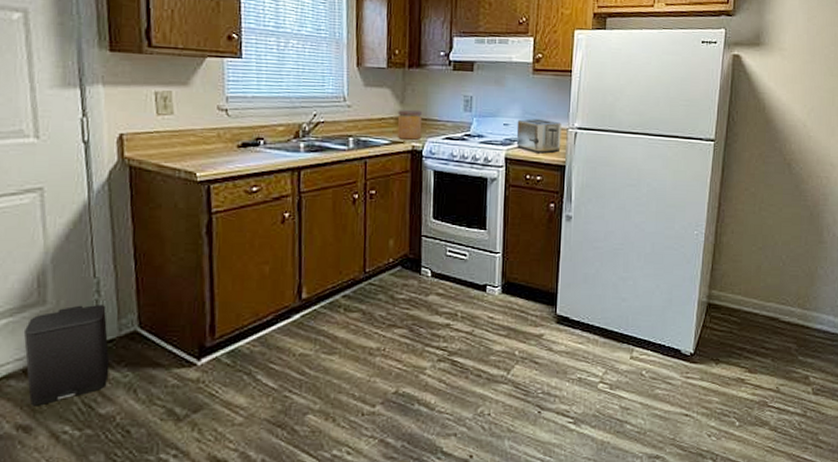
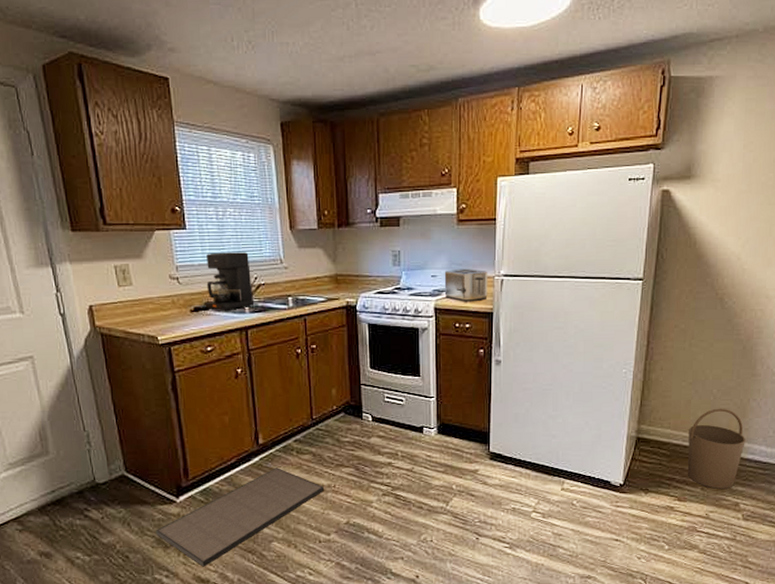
pedal bin: present [23,305,110,406] -> none [34,454,106,537]
doormat: none [168,327,372,445] -> present [156,468,324,567]
coffee maker: none [254,85,311,148] -> present [205,252,255,310]
jar: present [397,109,423,140] -> none [331,267,355,296]
bucket: none [758,275,814,361] -> present [687,408,746,490]

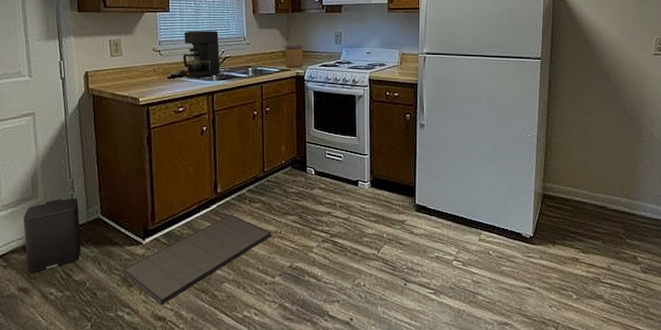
pedal bin: none [34,454,106,537] -> present [22,198,81,274]
jar: none [331,267,355,296] -> present [284,44,304,68]
toaster: present [444,268,488,303] -> none [377,47,413,76]
bucket: present [687,408,746,490] -> none [588,169,638,244]

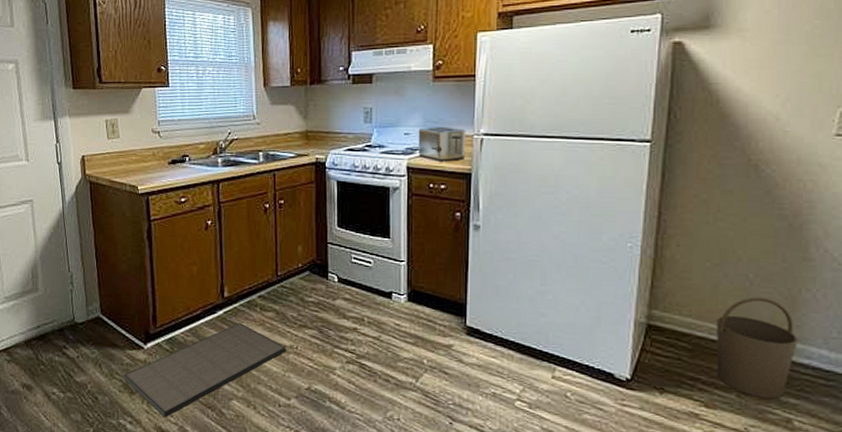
pedal bin: present [22,198,81,274] -> none [24,293,82,371]
coffee maker: present [180,31,221,78] -> none [181,108,227,163]
jar: present [284,44,304,68] -> none [301,123,325,152]
toaster: none [377,47,413,76] -> present [418,126,466,163]
bucket: none [588,169,638,244] -> present [716,297,798,400]

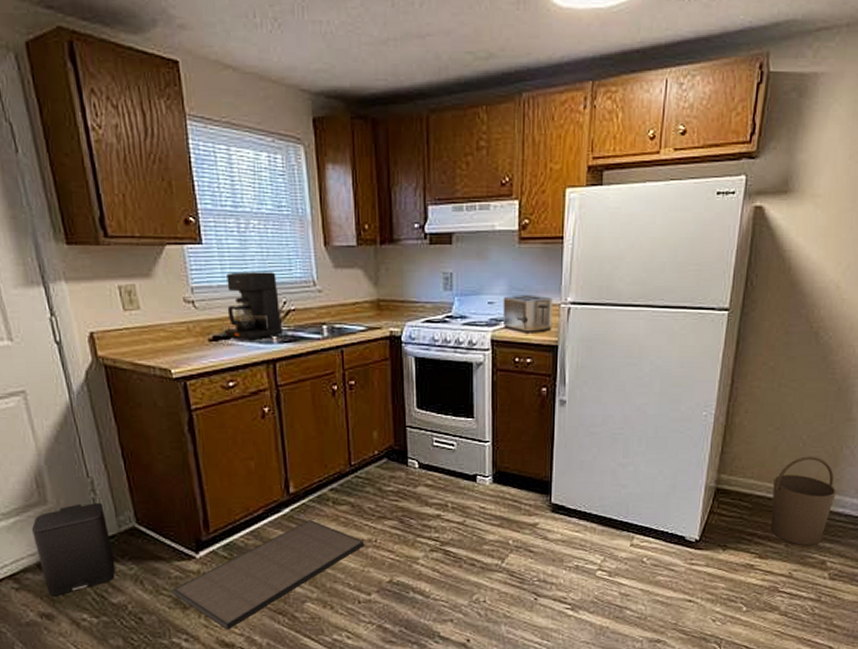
pedal bin: none [24,293,82,371] -> present [31,503,115,597]
coffee maker: none [181,108,227,163] -> present [225,272,284,340]

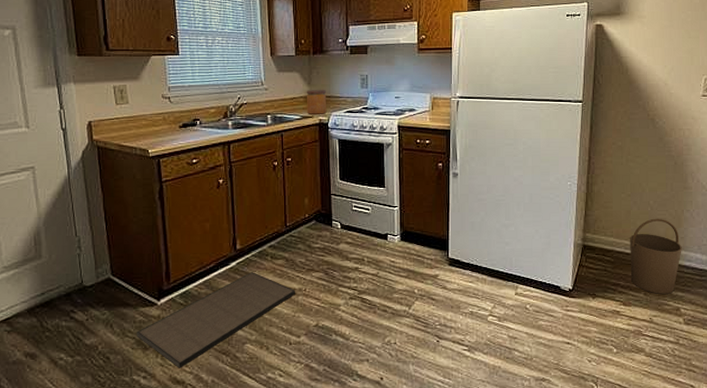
pedal bin: present [31,503,115,597] -> none [26,258,91,338]
coffee maker: present [225,272,284,340] -> none [192,75,237,126]
jar: none [372,291,400,324] -> present [306,89,327,114]
toaster: present [502,294,553,335] -> none [406,91,445,122]

